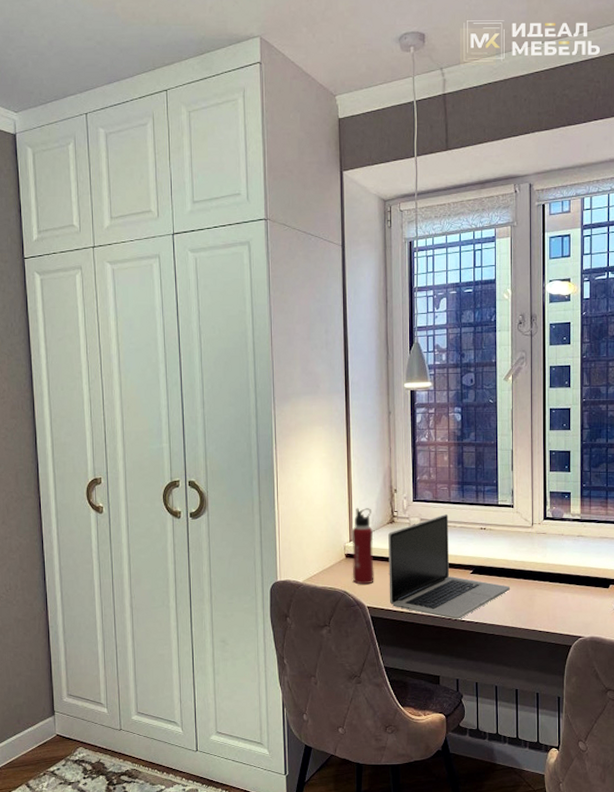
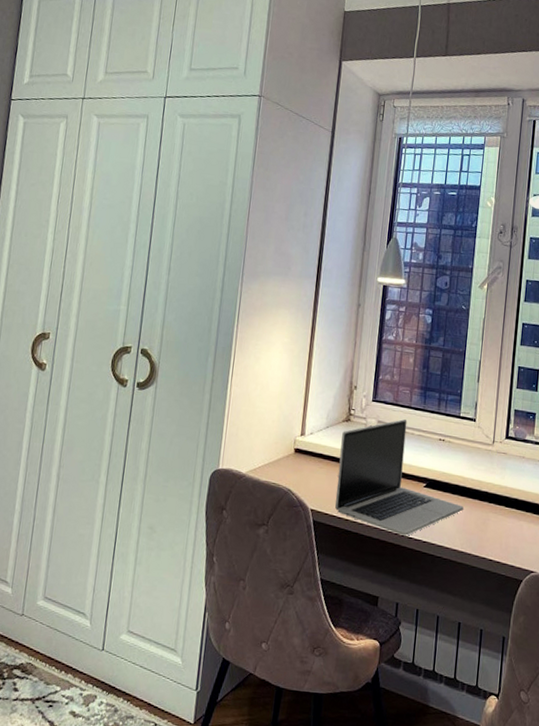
water bottle: present [351,507,374,585] -> none [299,399,328,485]

